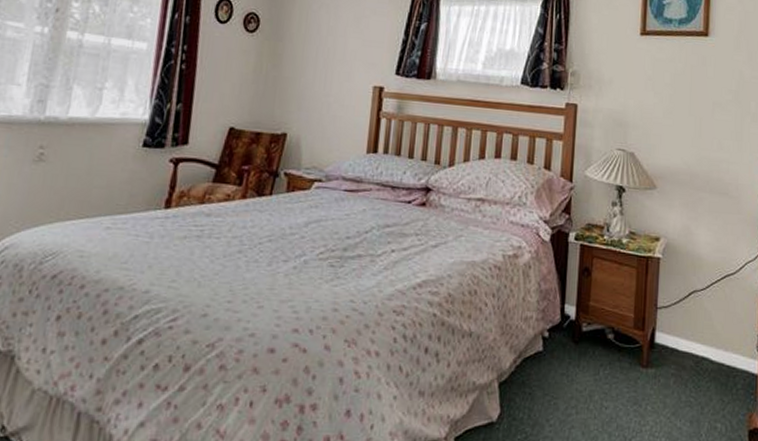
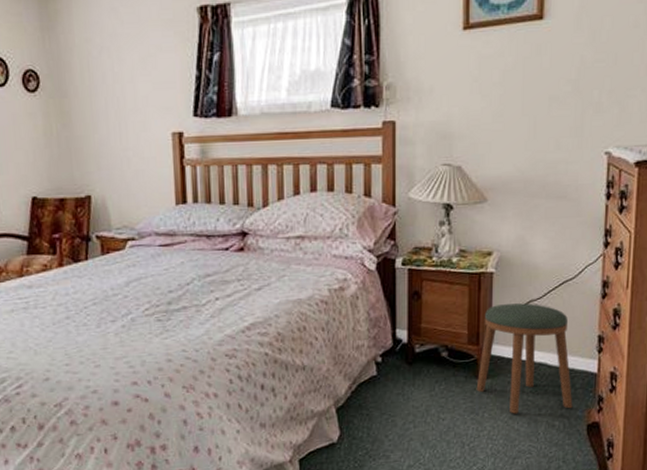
stool: none [640,291,735,411] -> present [476,303,573,414]

